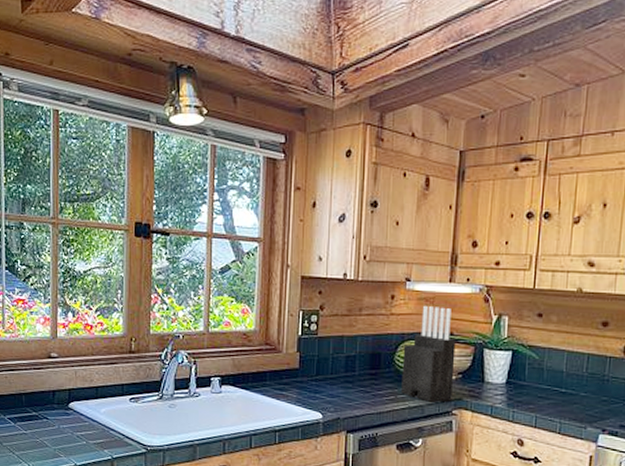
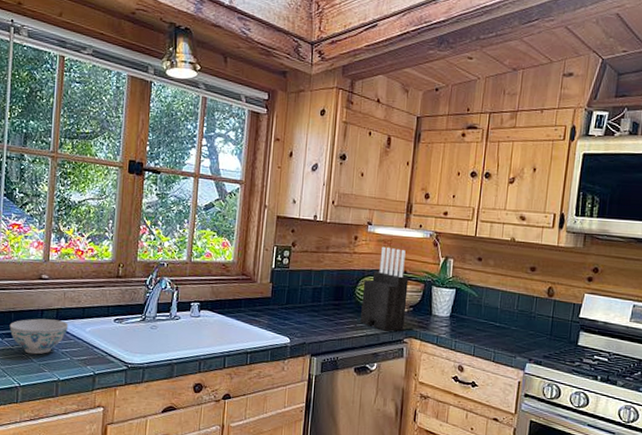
bowl: none [21,400,82,439] -> present [9,318,69,355]

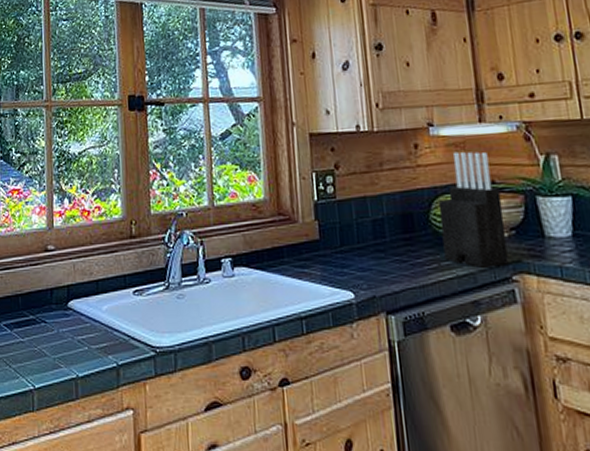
bowl: present [9,318,69,355] -> none [17,299,82,347]

